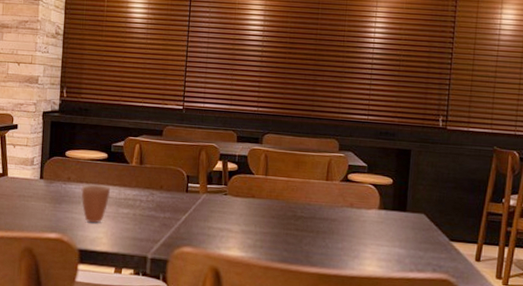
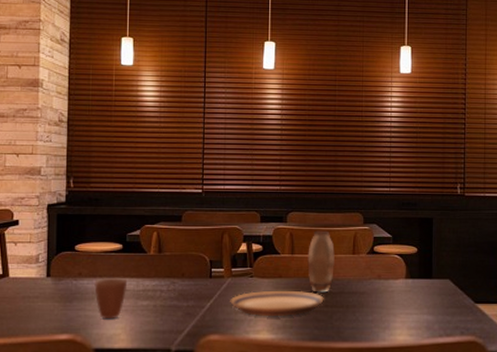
plate: none [204,208,295,236] -> present [230,290,324,316]
vase: none [280,154,308,216] -> present [307,230,335,293]

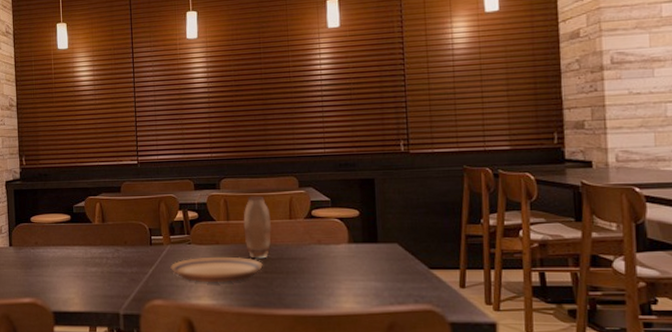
cup: present [94,277,128,318] -> none [49,246,77,284]

